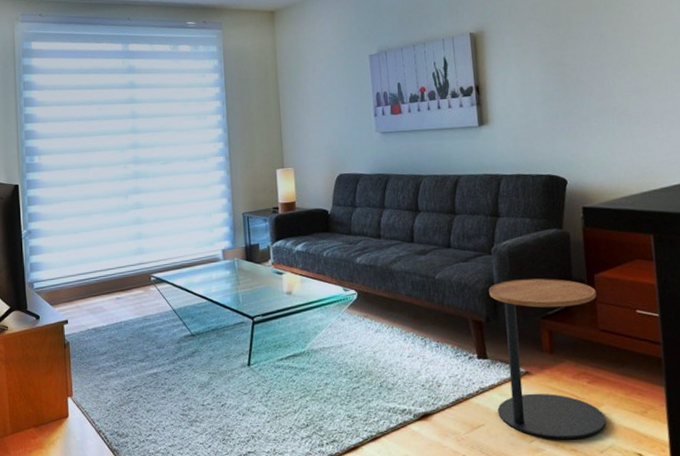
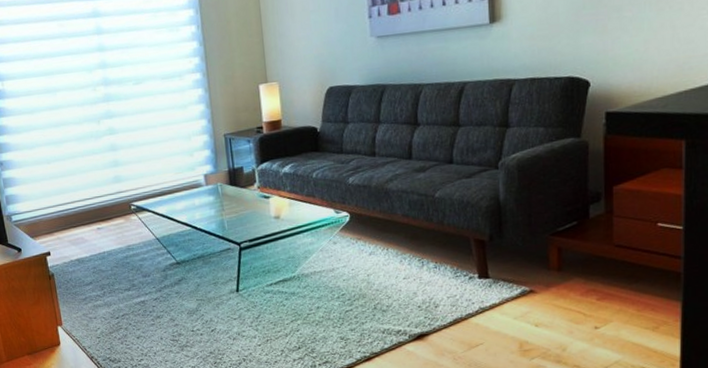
side table: present [489,278,606,439] -> none [494,192,614,356]

